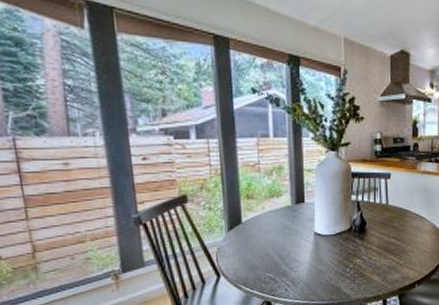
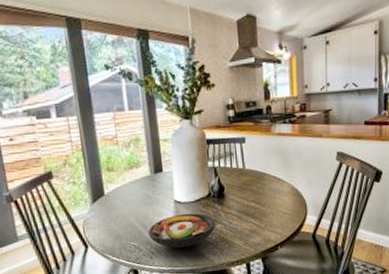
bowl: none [284,246,356,282] -> present [147,213,216,248]

